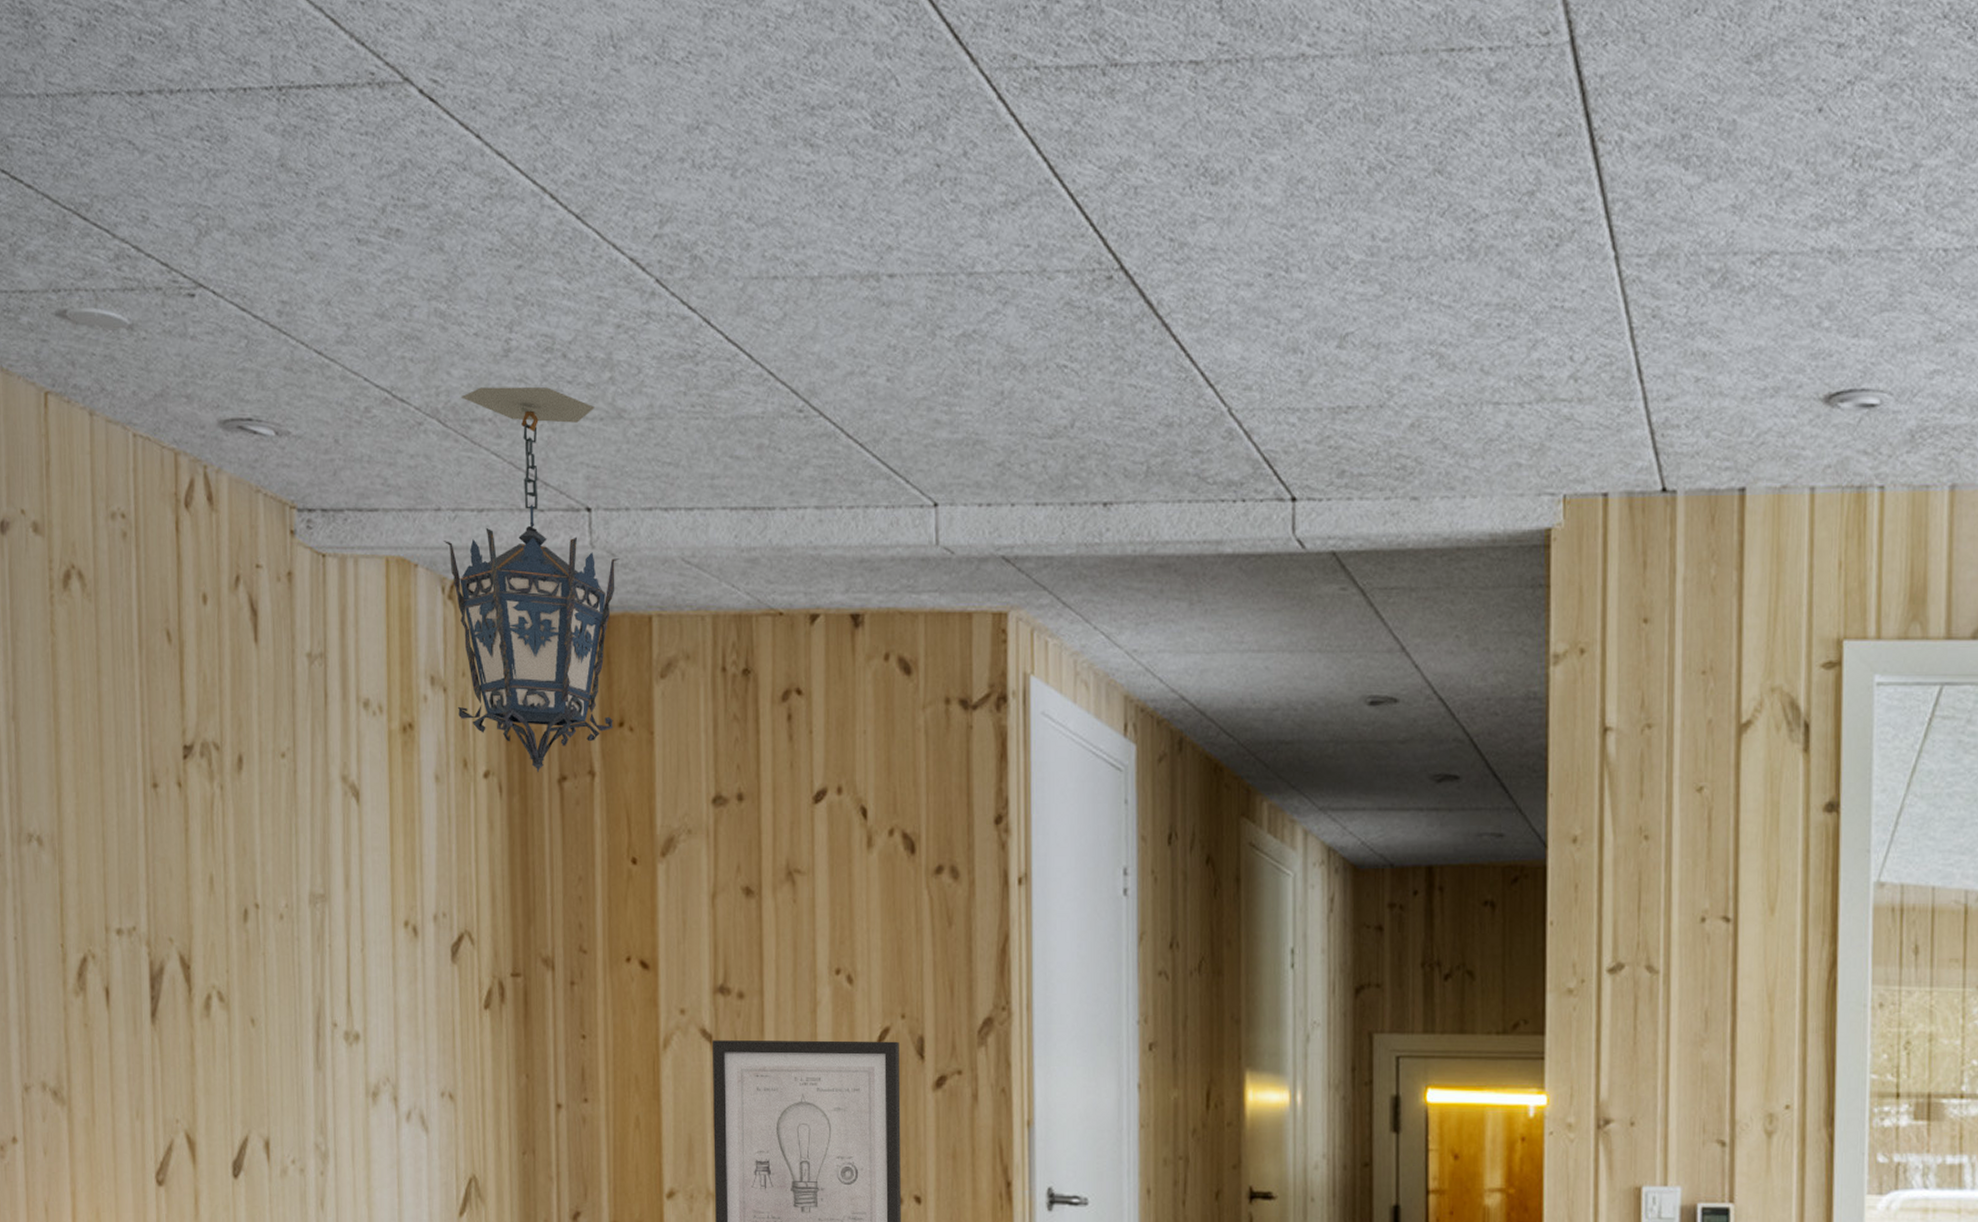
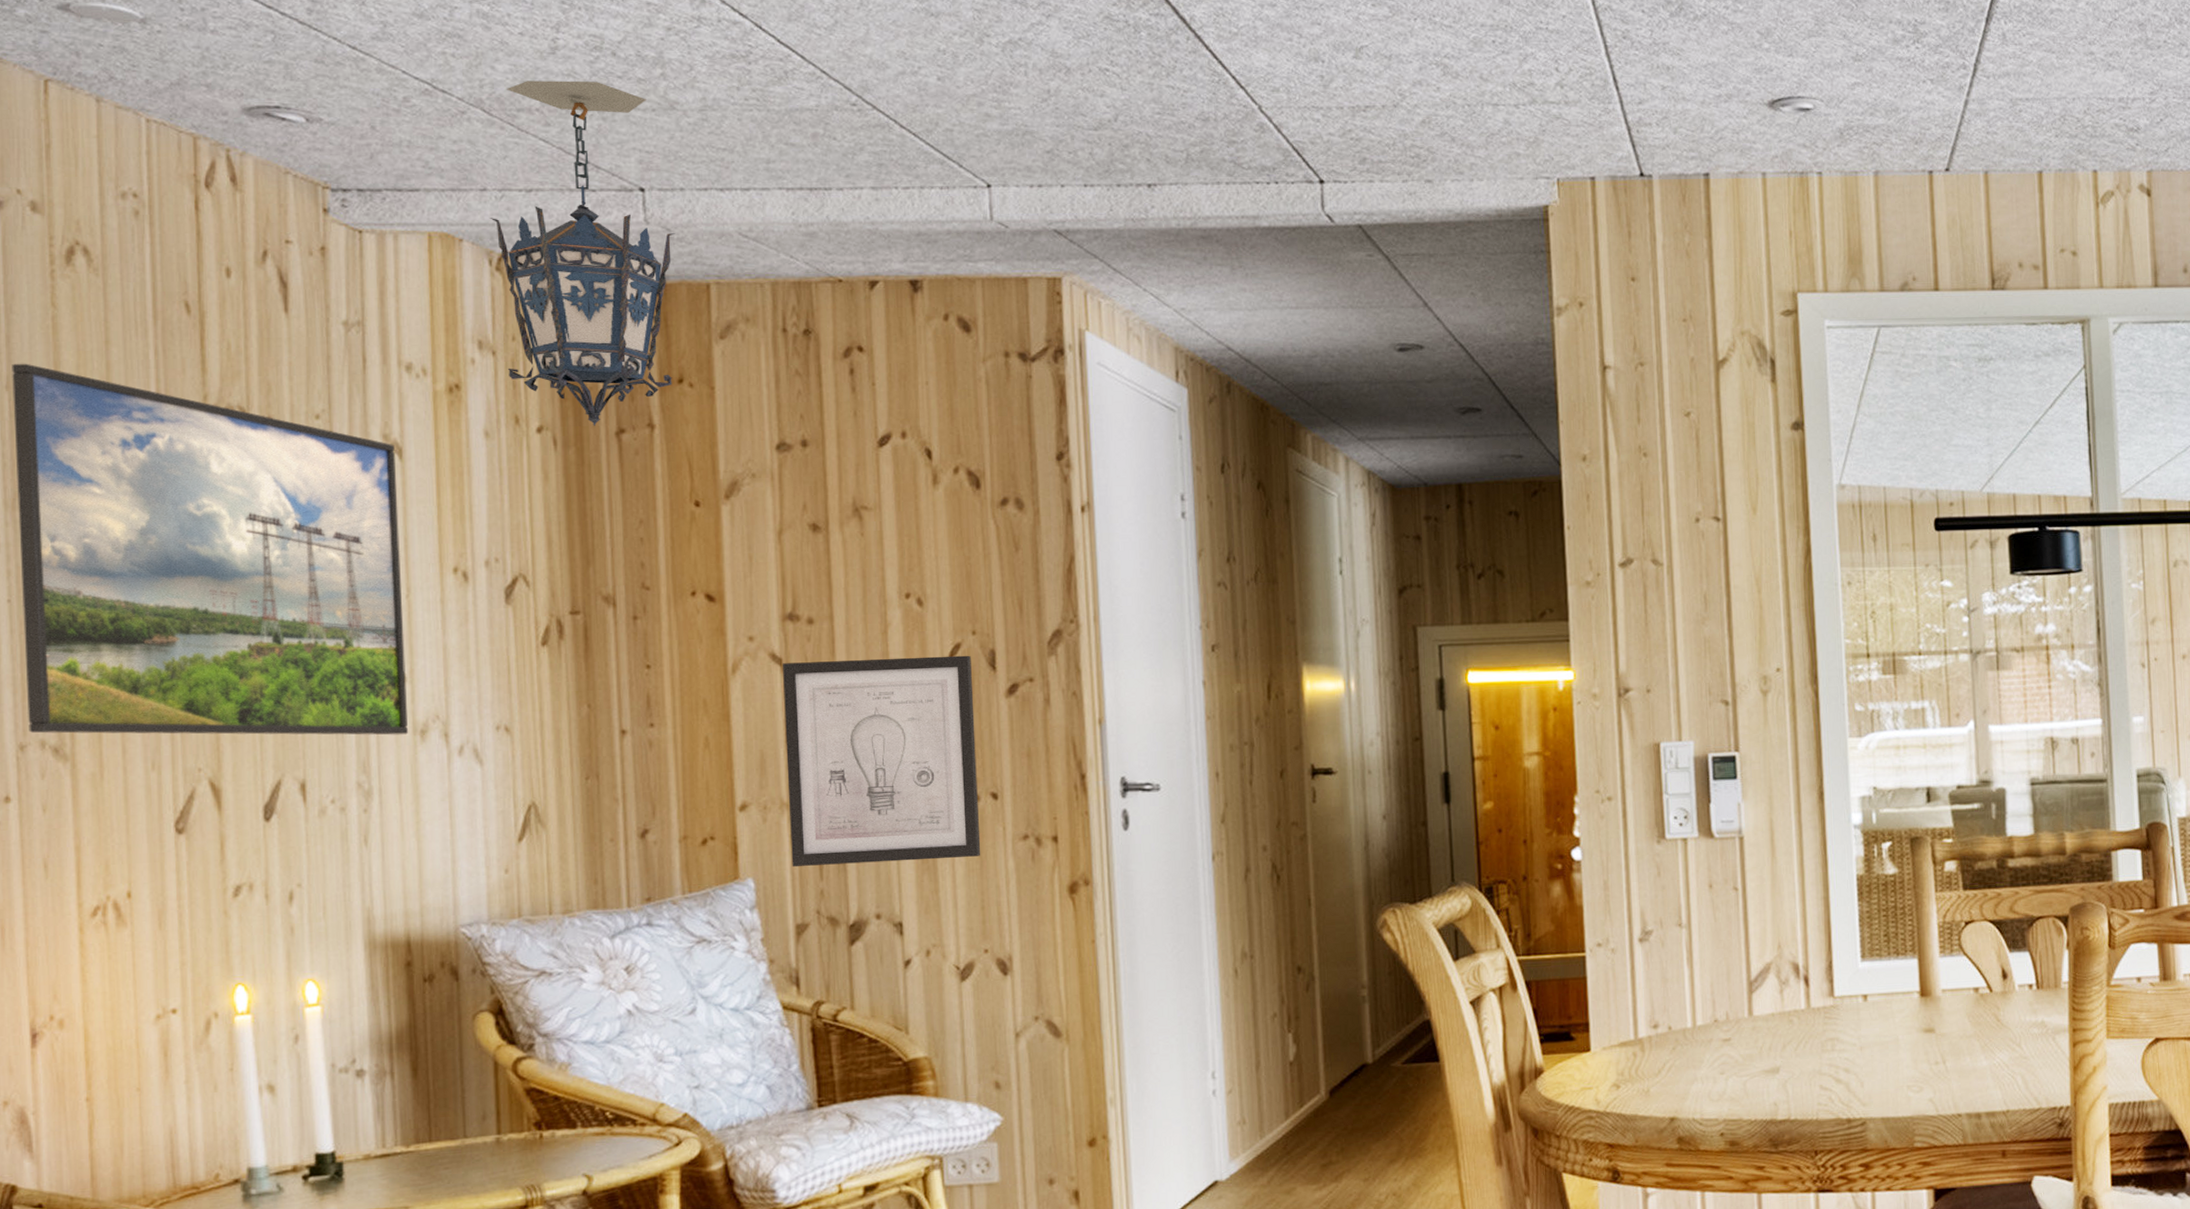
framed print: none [17,692,361,1096] -> present [12,363,408,735]

